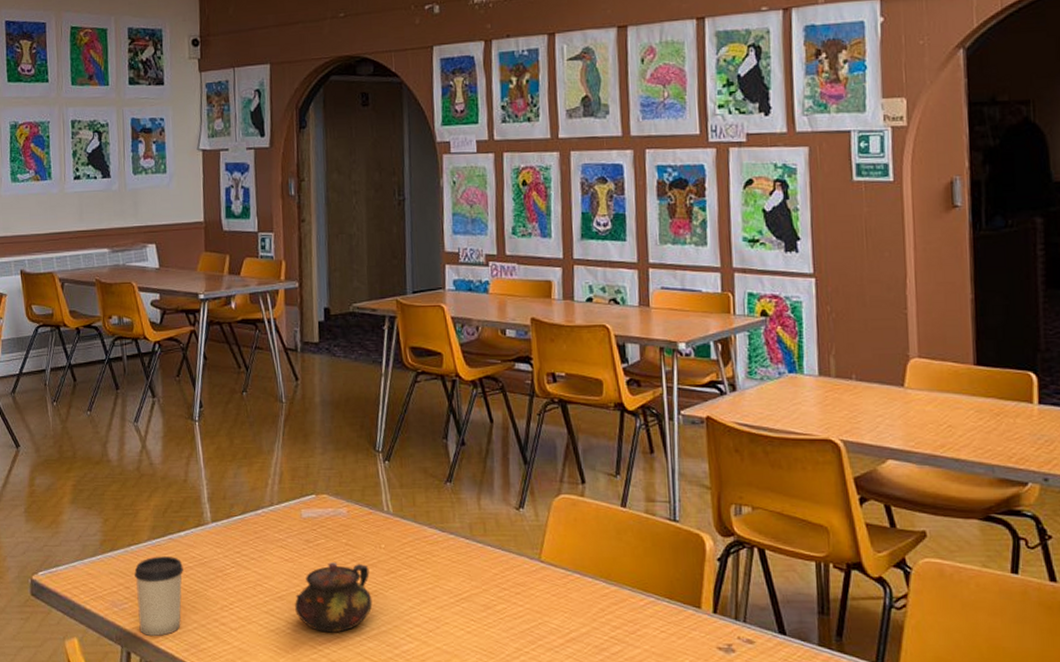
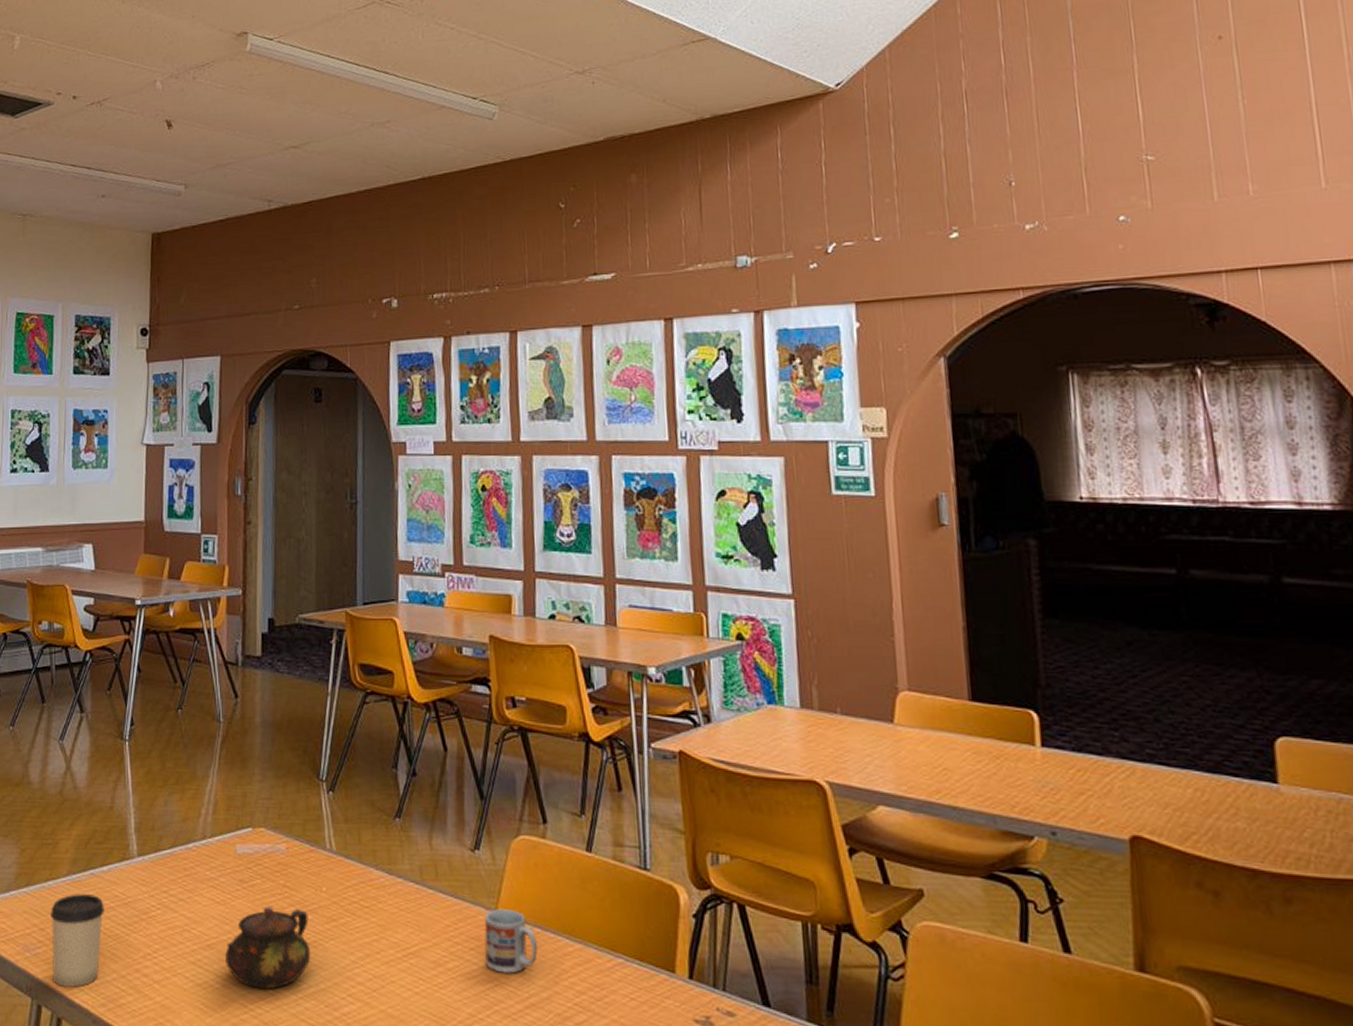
cup: none [528,558,577,613] -> present [484,909,537,974]

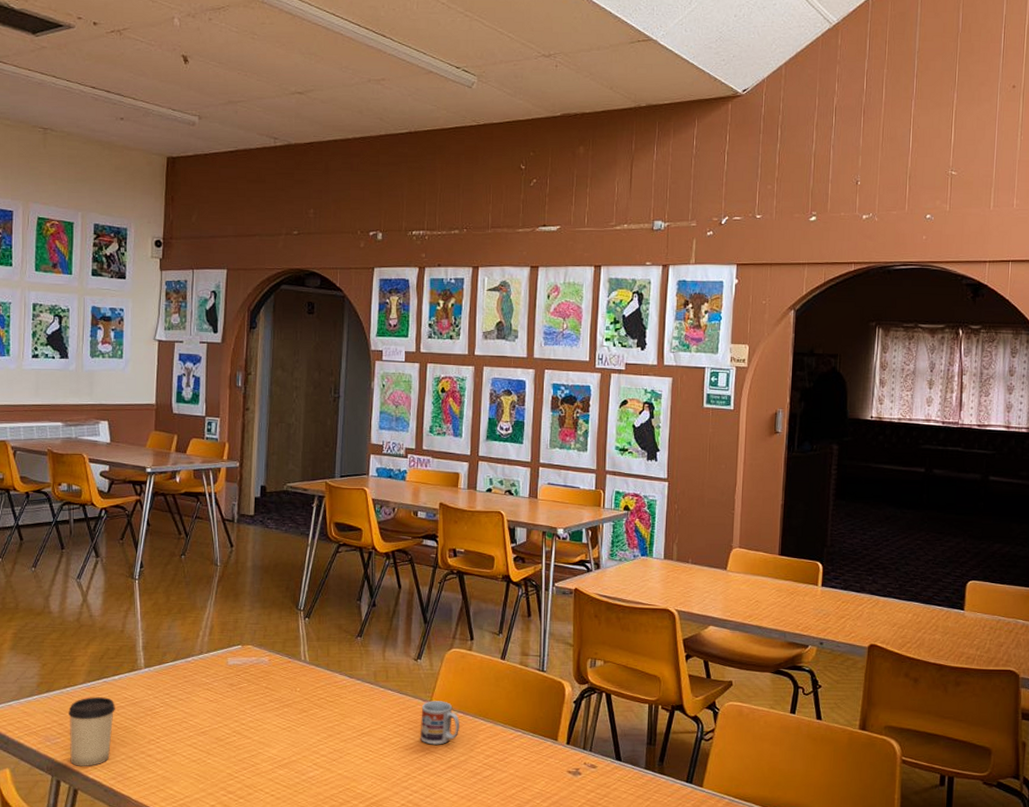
teapot: present [225,906,311,990] -> none [216,703,286,762]

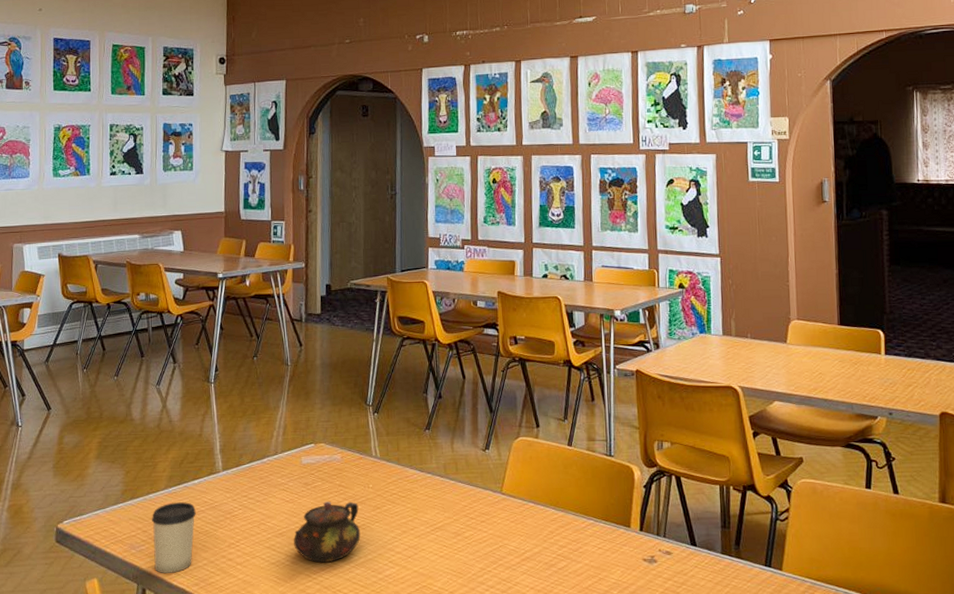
teapot: none [216,703,286,762] -> present [294,501,361,563]
cup: present [420,701,459,745] -> none [492,491,531,537]

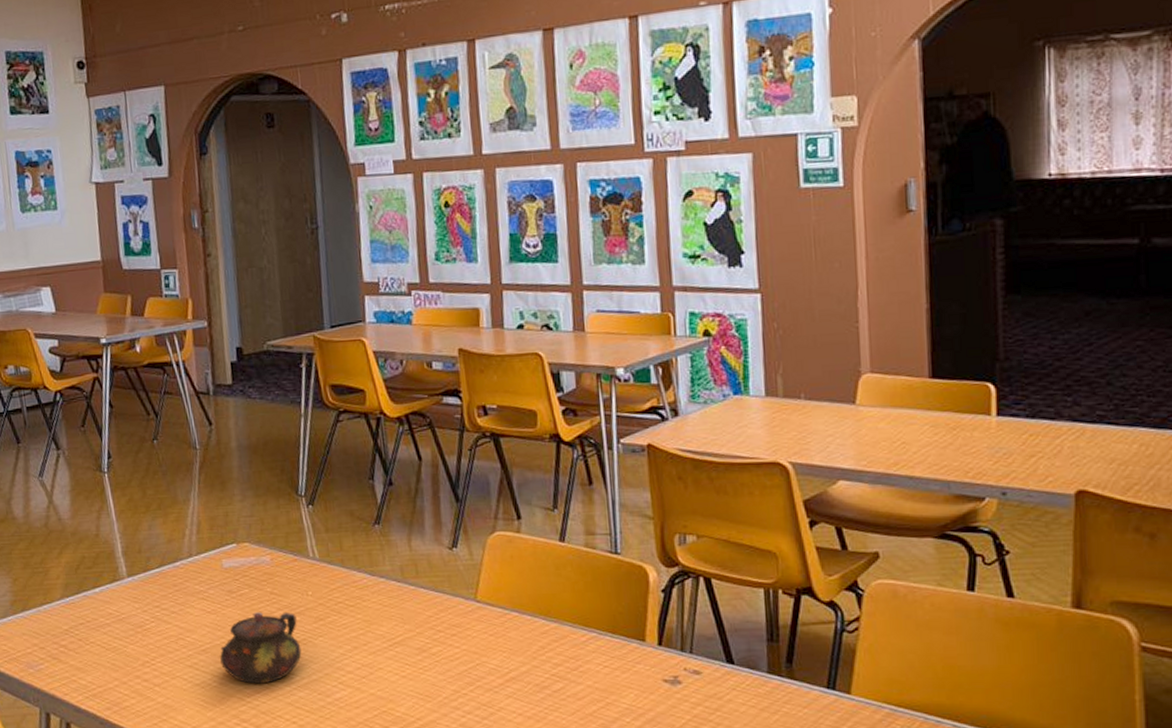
cup: present [152,502,196,573] -> none [48,614,101,696]

